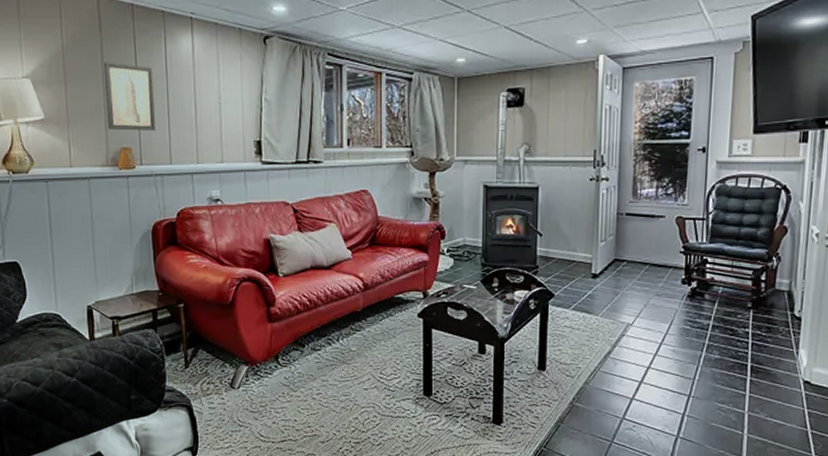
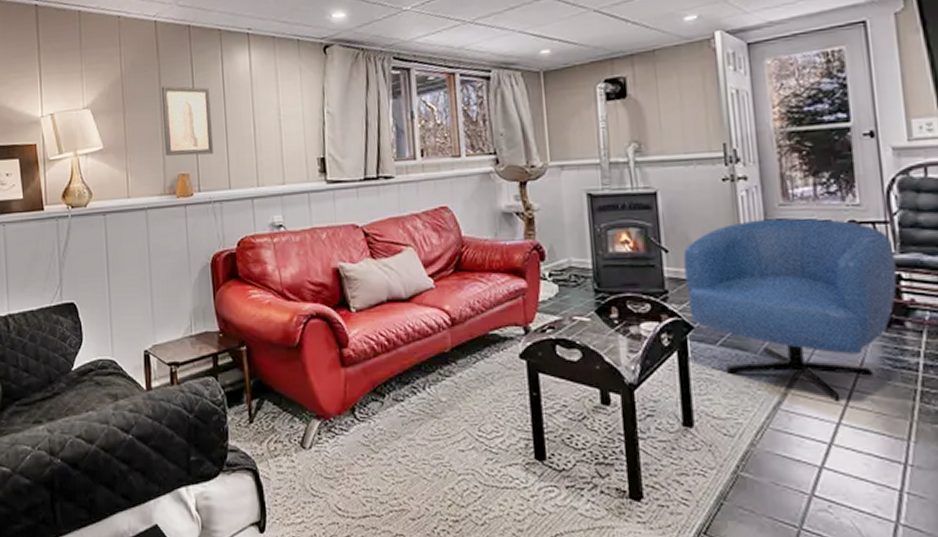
armchair: none [552,213,706,351] -> present [683,217,897,401]

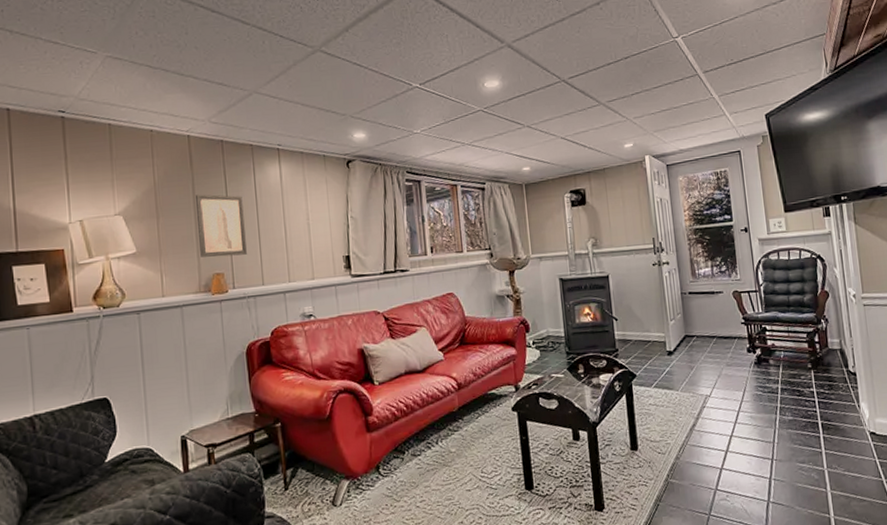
armchair: present [683,217,897,401] -> none [628,290,764,420]

